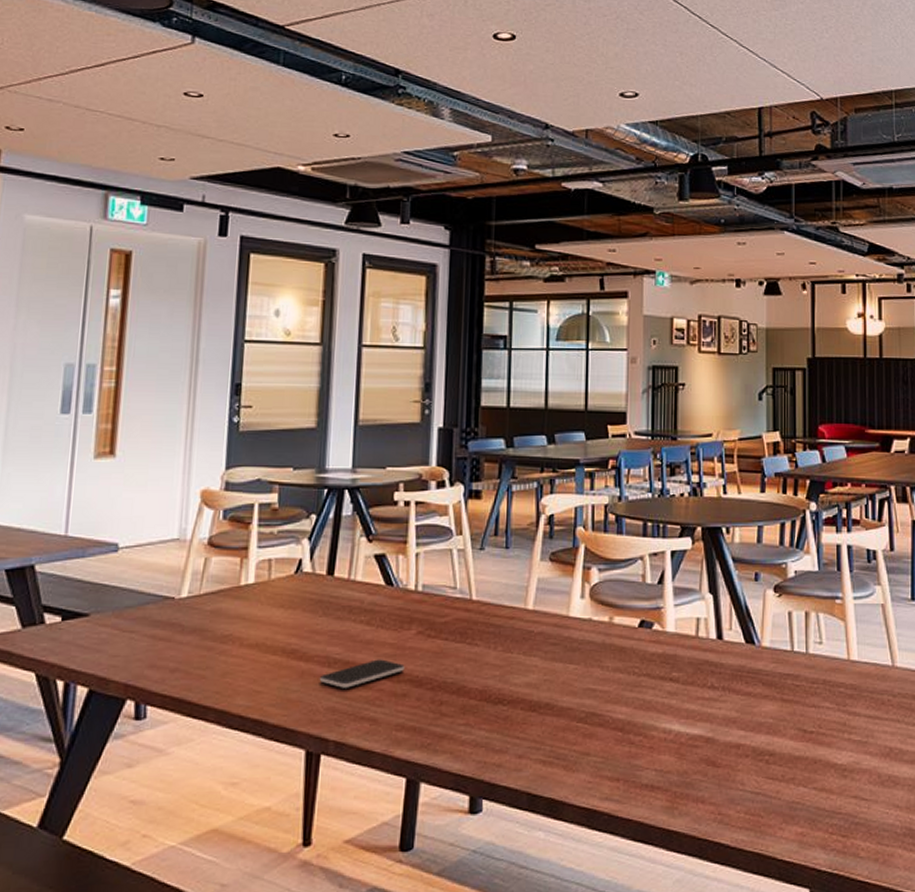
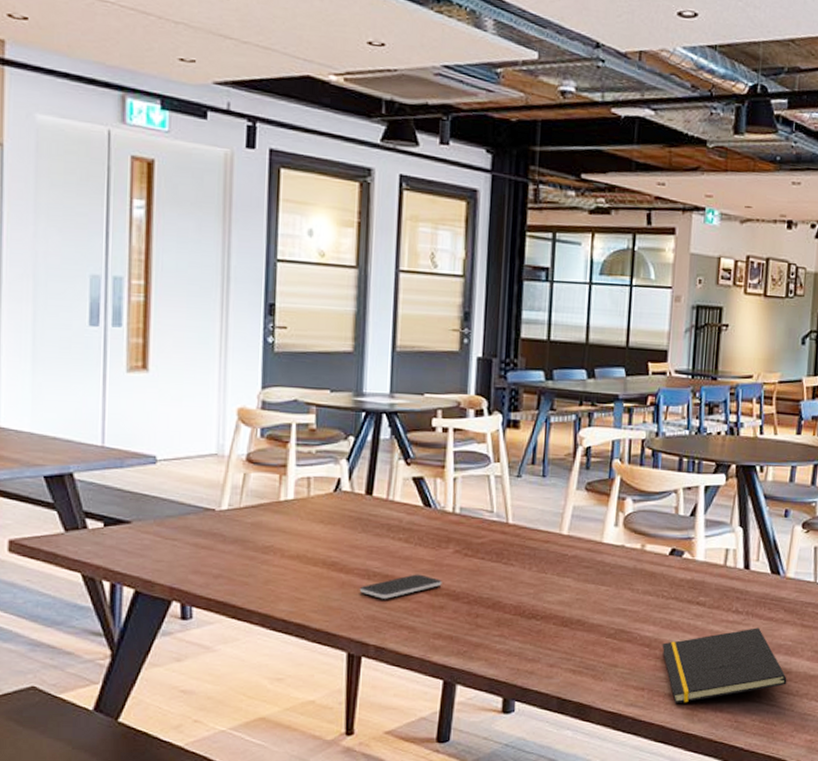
notepad: none [636,704,771,796] -> present [662,628,787,704]

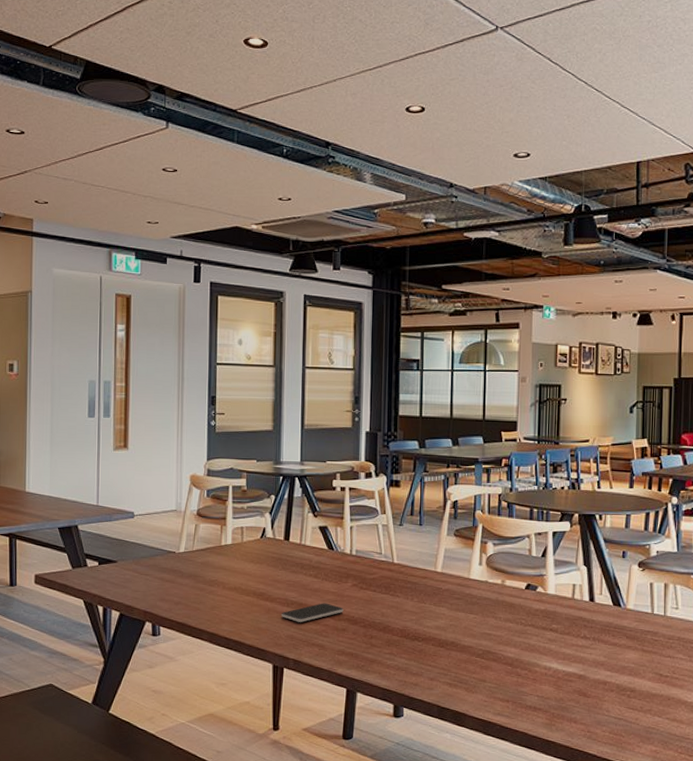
notepad: present [662,628,787,704] -> none [522,651,632,715]

